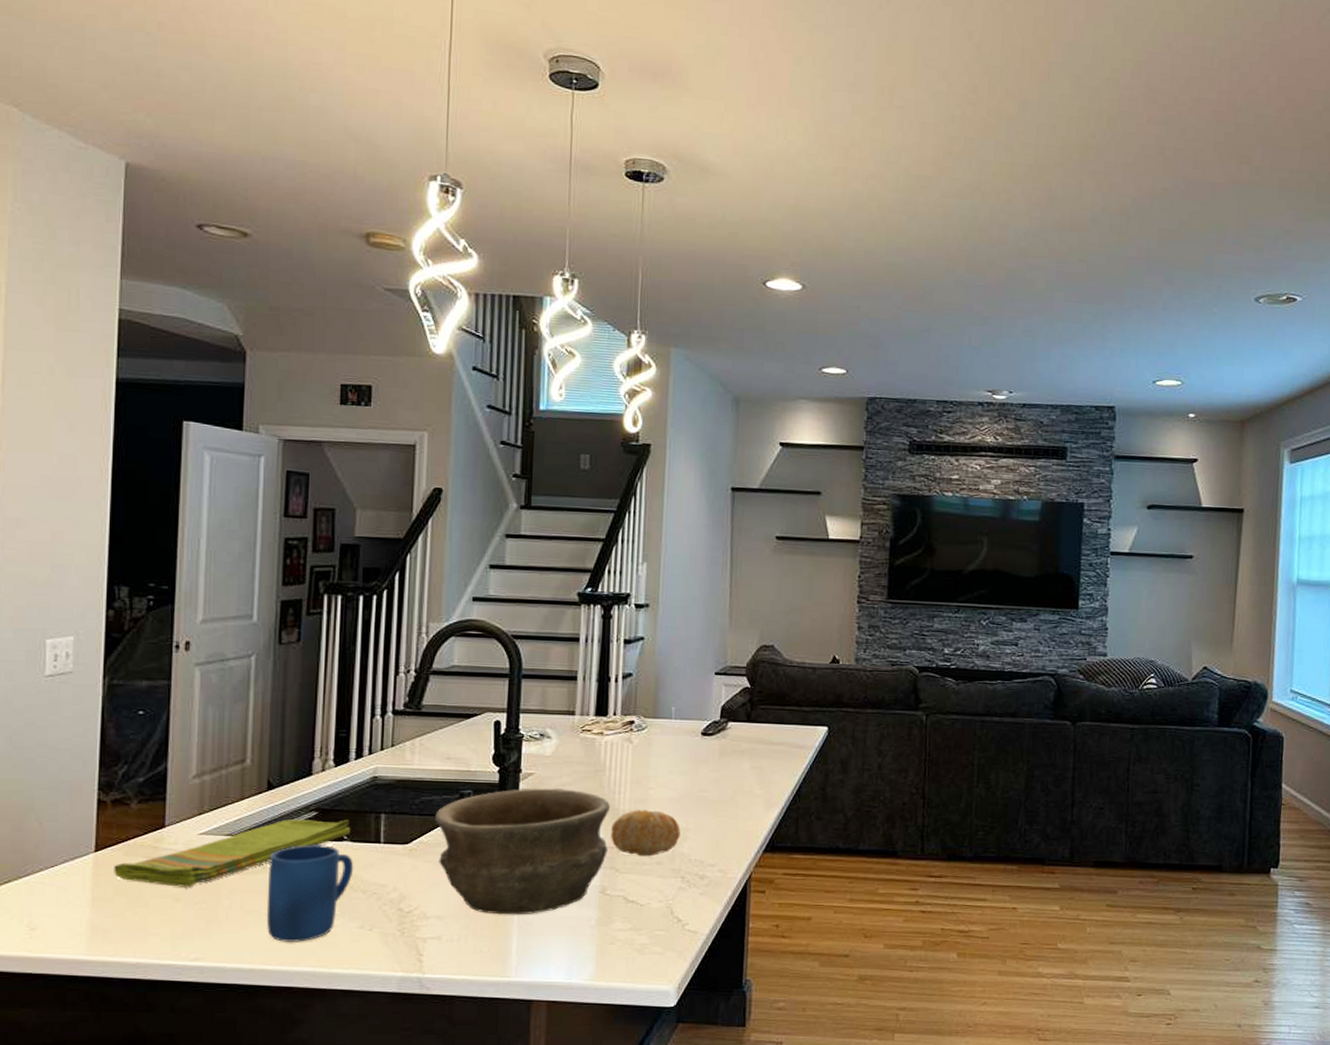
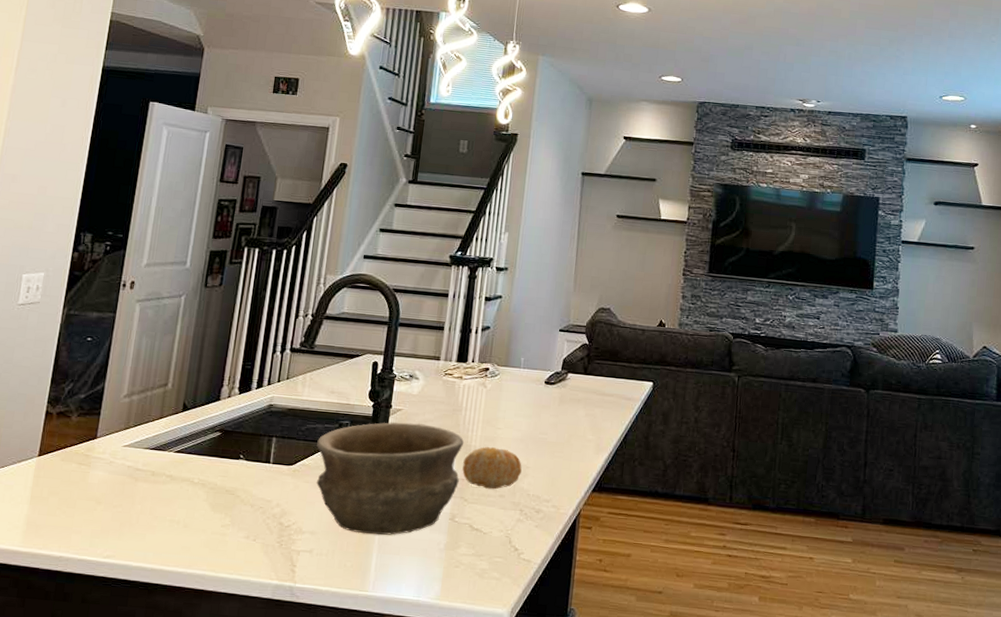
dish towel: present [114,819,351,887] -> none [51,438,247,492]
mug: present [266,844,354,943] -> none [169,461,247,548]

